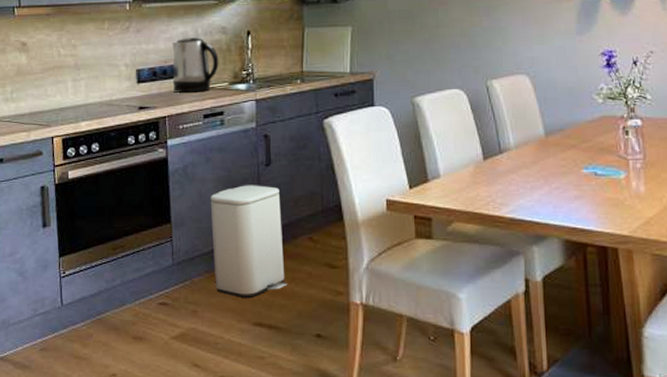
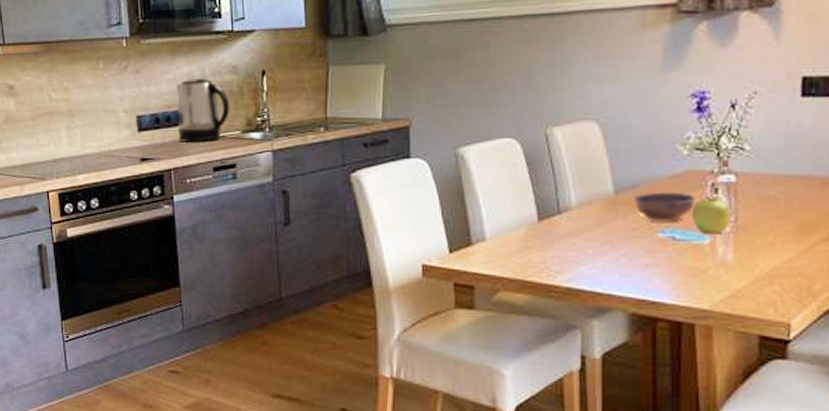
pedal bin: present [210,185,288,298] -> none [222,246,309,368]
bowl: none [561,134,611,159] -> present [634,192,695,222]
fruit: none [608,137,641,170] -> present [691,196,731,234]

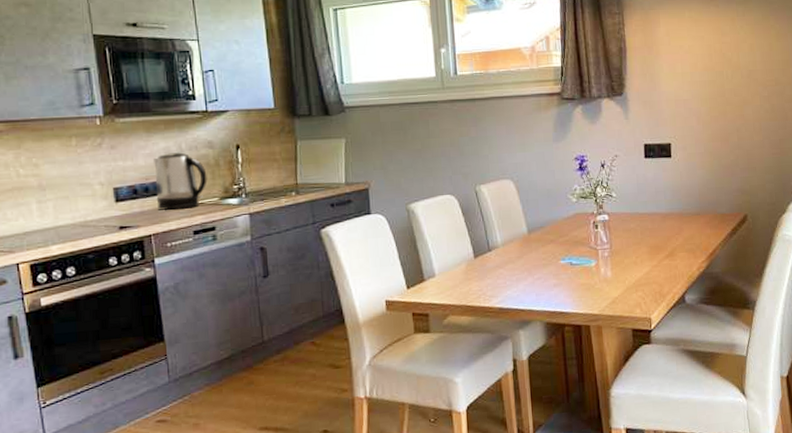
bowl: present [634,192,695,222] -> none [542,229,583,252]
fruit: present [691,196,731,234] -> none [581,231,608,259]

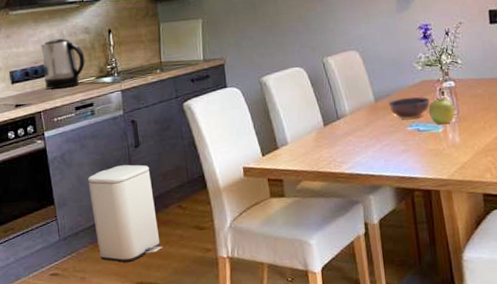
pedal bin: none [206,296,292,406] -> present [88,164,163,262]
bowl: none [542,229,583,252] -> present [388,97,430,119]
fruit: none [581,231,608,259] -> present [428,98,455,125]

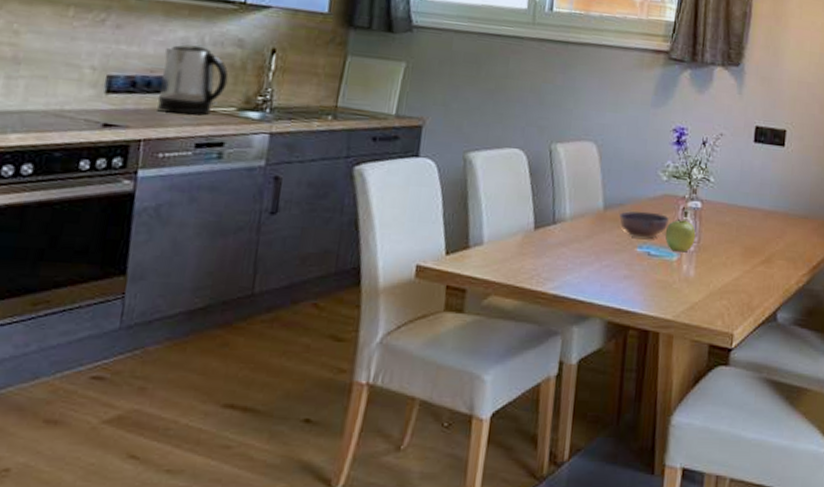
pedal bin: present [88,164,163,262] -> none [177,235,284,373]

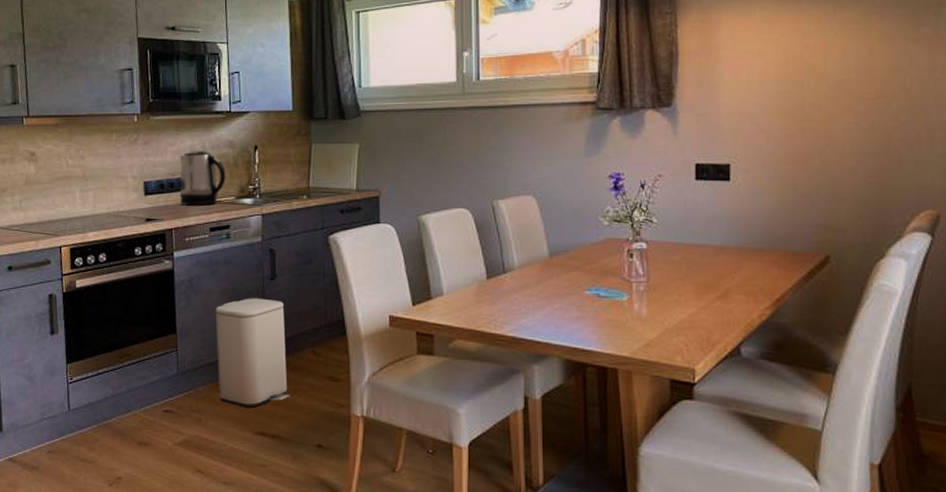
pedal bin: none [177,235,284,373] -> present [215,298,290,408]
bowl: present [619,211,669,239] -> none [565,256,615,281]
fruit: present [664,218,696,253] -> none [612,260,644,292]

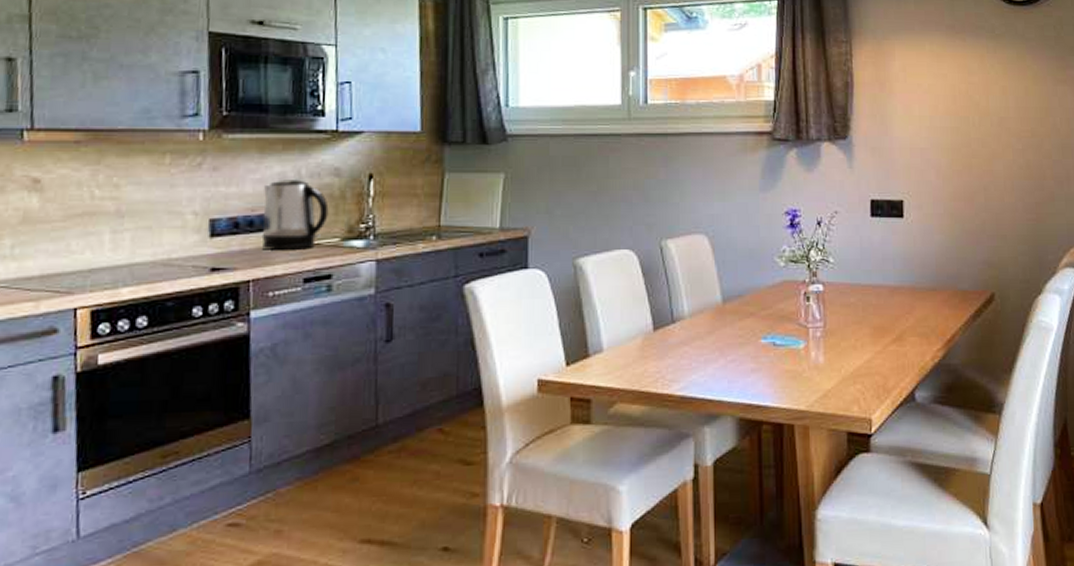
pedal bin: present [215,298,290,408] -> none [307,366,408,509]

